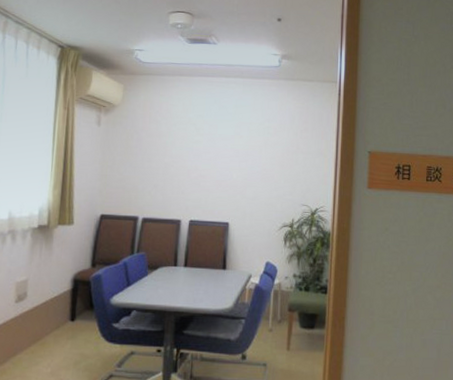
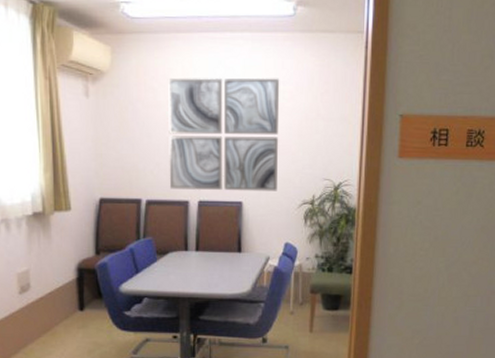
wall art: none [164,113,266,214] -> present [167,78,280,192]

